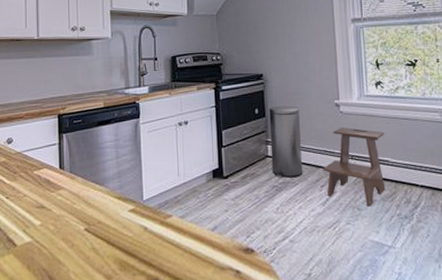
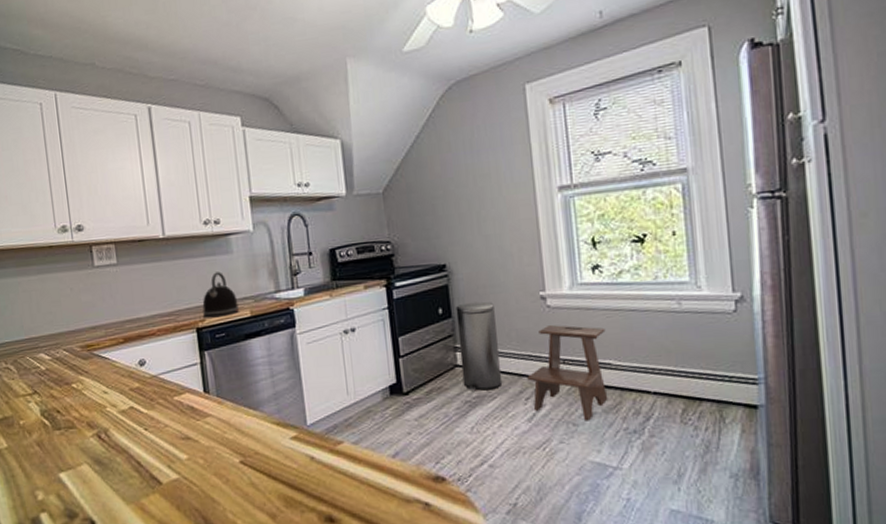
kettle: none [64,69,95,107] -> present [202,272,240,318]

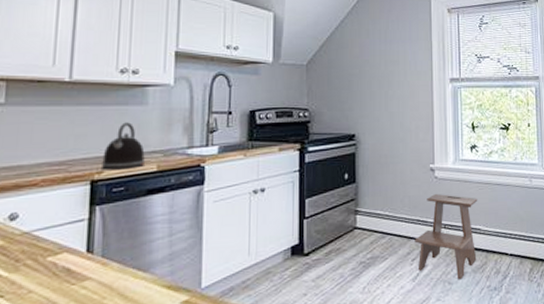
pedal bin: present [455,301,502,391] -> none [360,170,394,252]

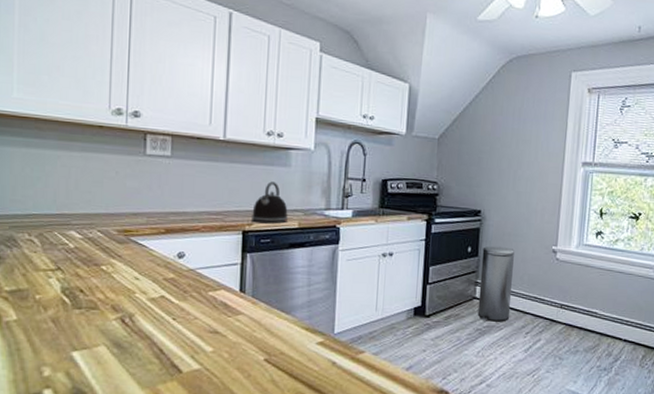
pedal bin: none [360,170,394,252] -> present [477,246,514,322]
step stool: present [415,194,478,280] -> none [530,275,598,357]

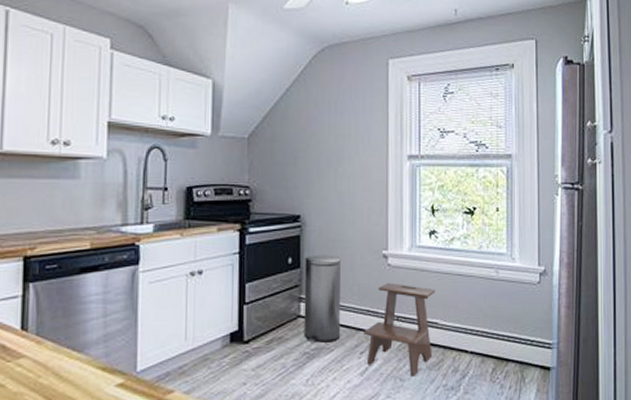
kettle: present [250,181,289,224] -> none [33,197,79,246]
step stool: none [530,275,598,357] -> present [364,283,436,377]

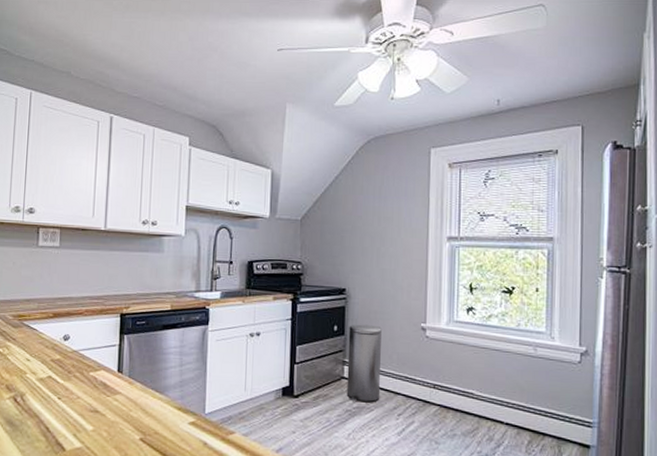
step stool: present [364,283,436,377] -> none [401,353,472,441]

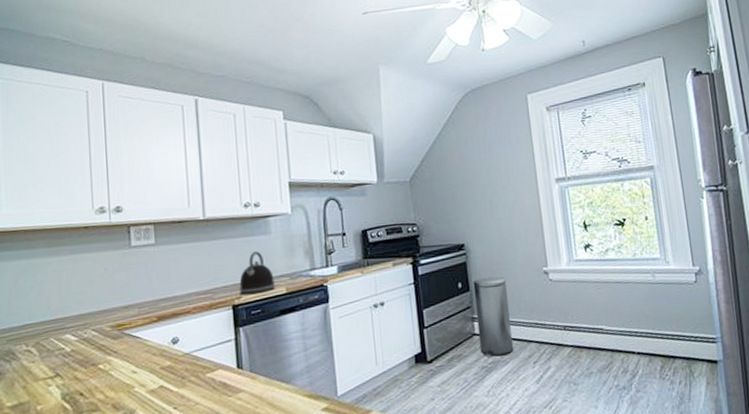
kettle: none [128,267,162,307] -> present [238,251,276,296]

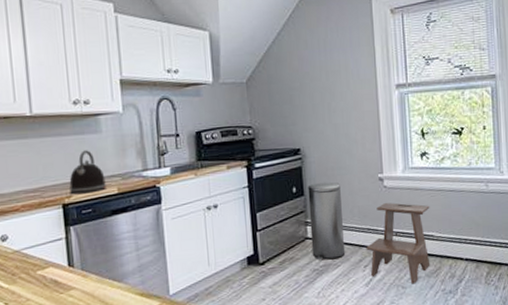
step stool: none [534,296,602,381] -> present [366,203,430,284]

